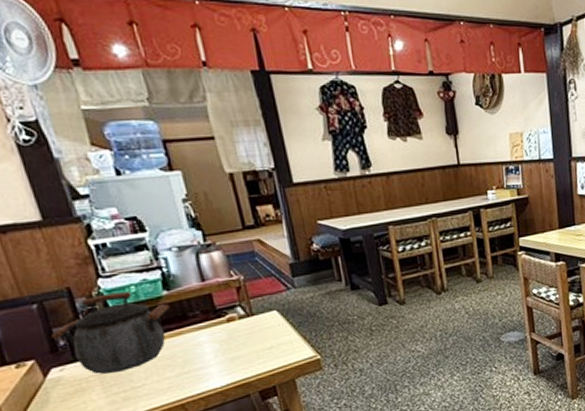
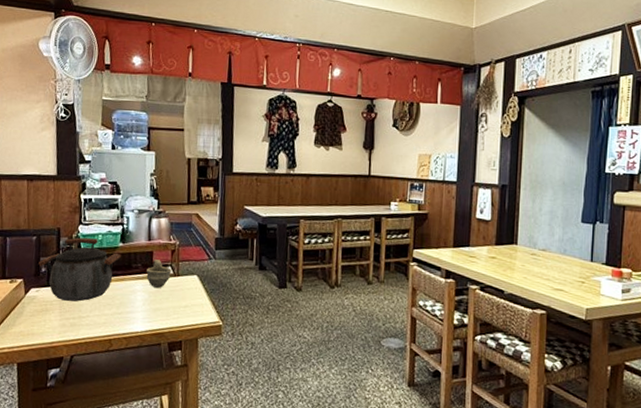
cup: none [209,301,243,335] -> present [146,259,172,288]

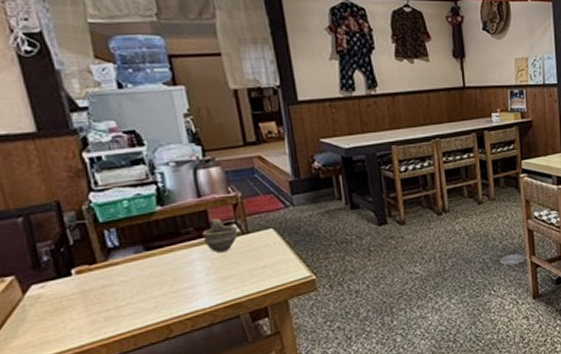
kettle: present [38,237,121,302] -> none [35,206,162,292]

